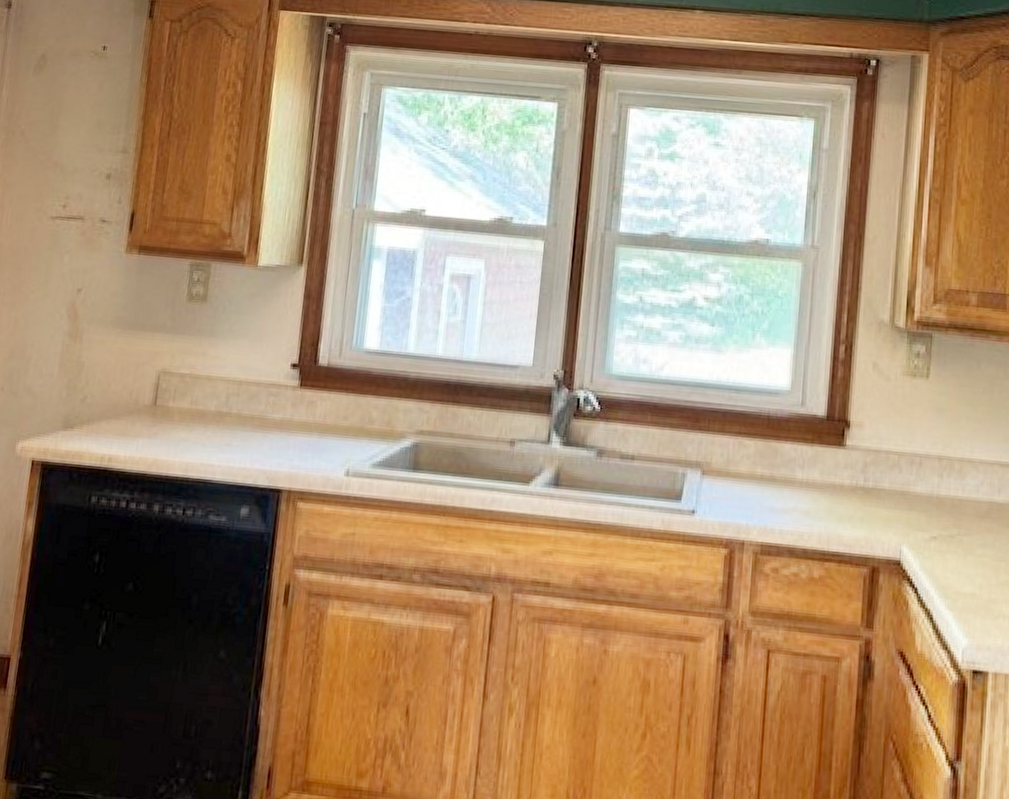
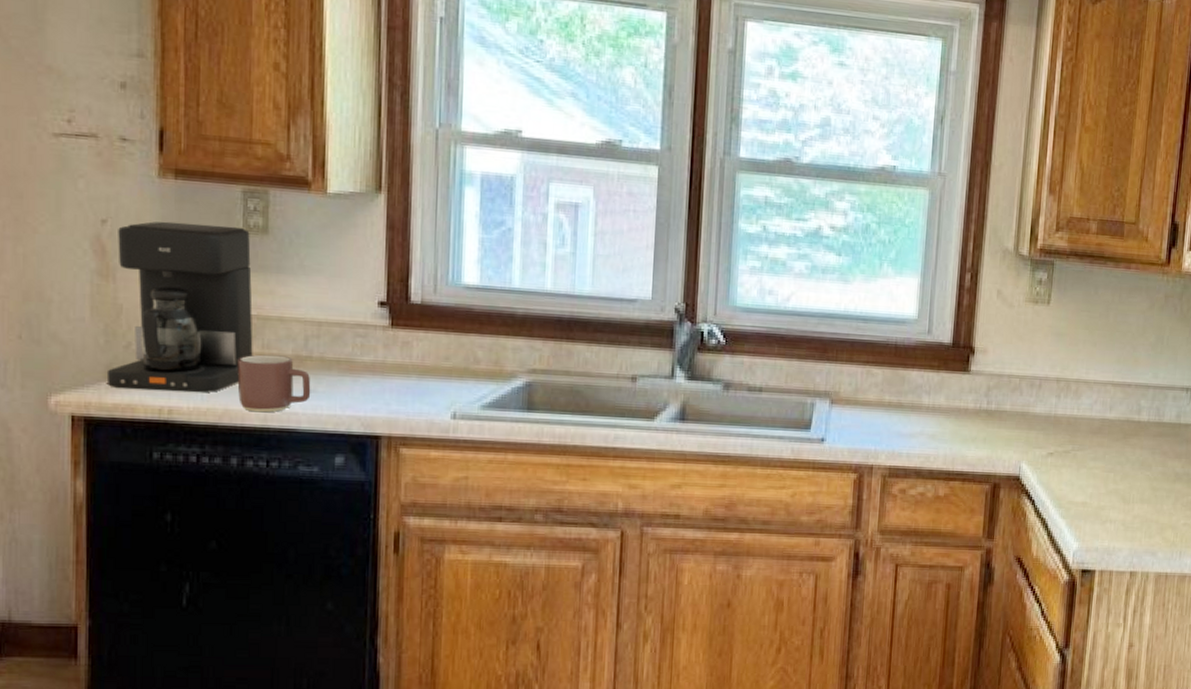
coffee maker: none [64,290,192,443] -> present [106,221,253,393]
mug: none [166,409,228,464] -> present [237,354,311,413]

